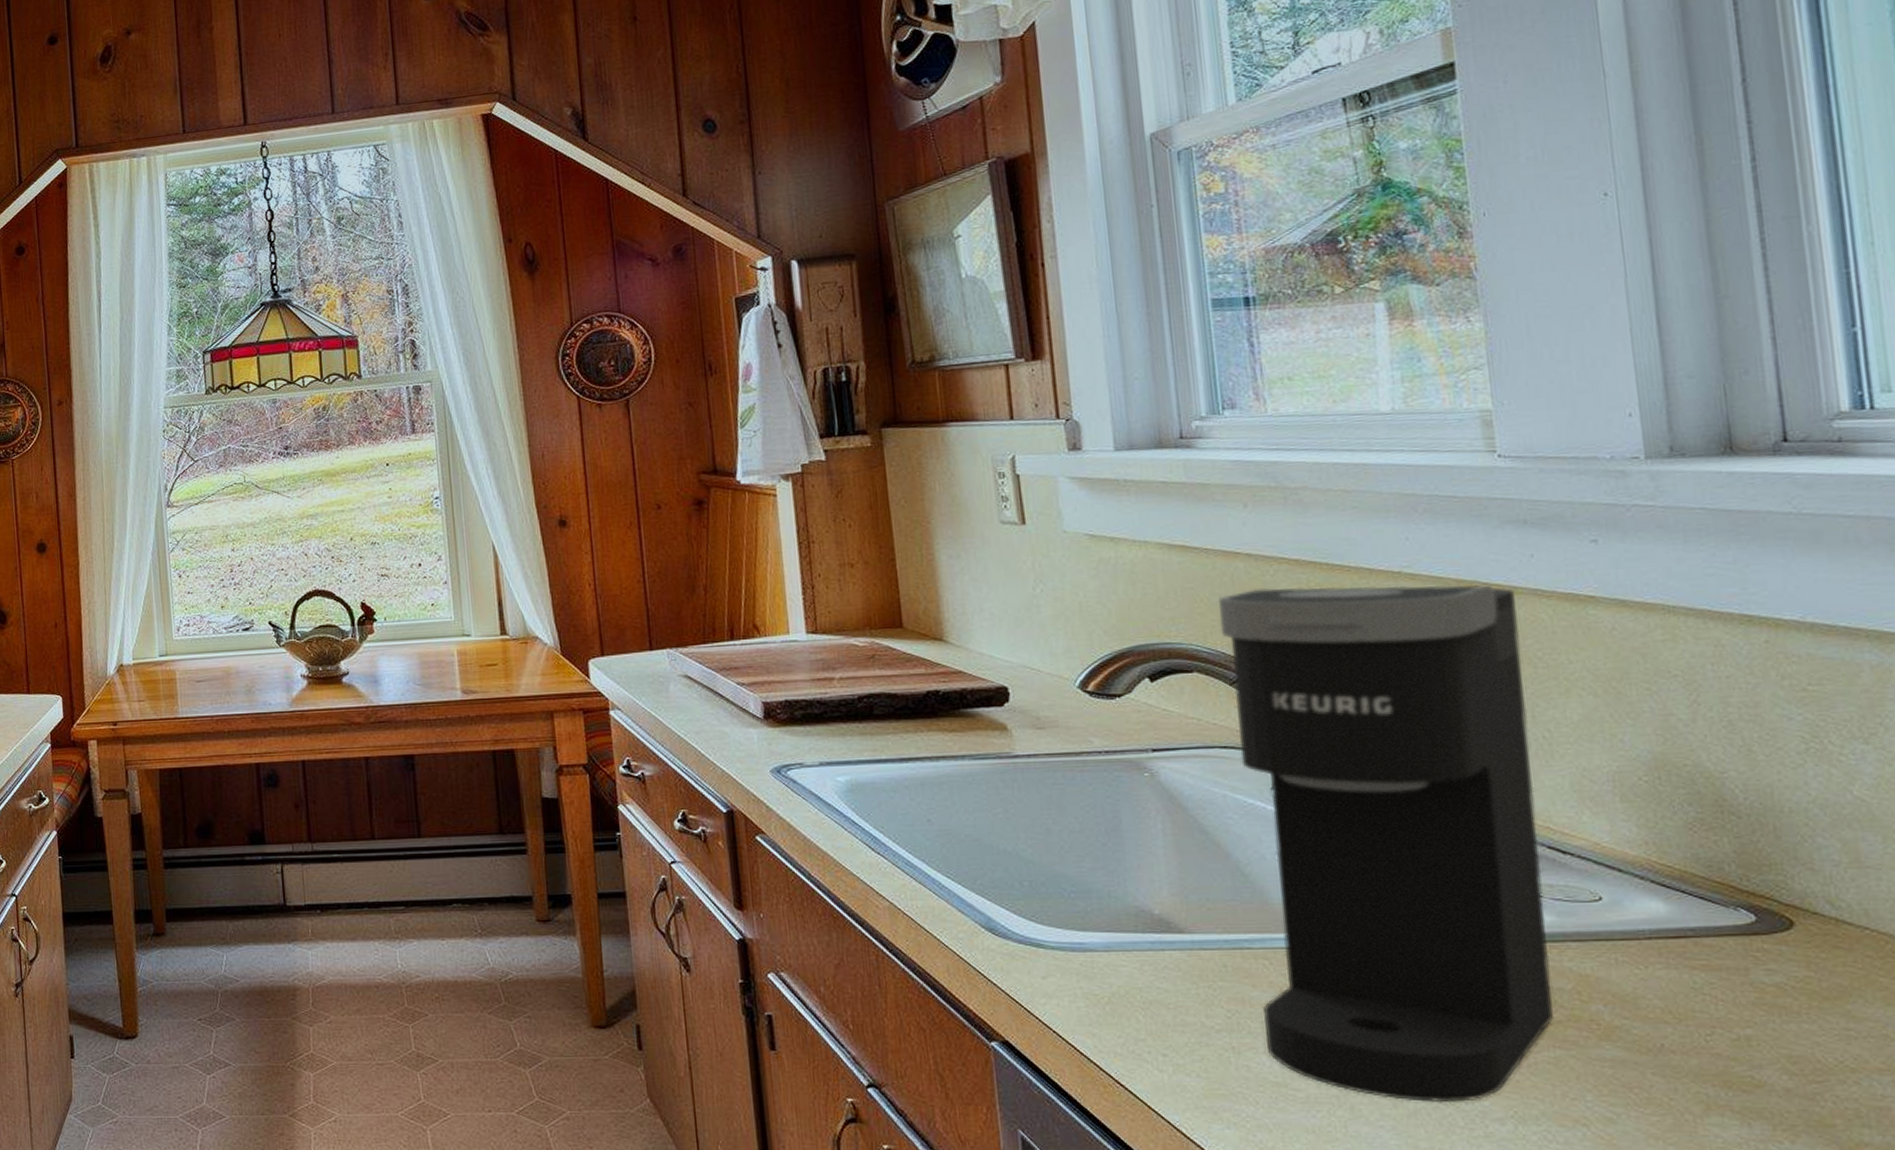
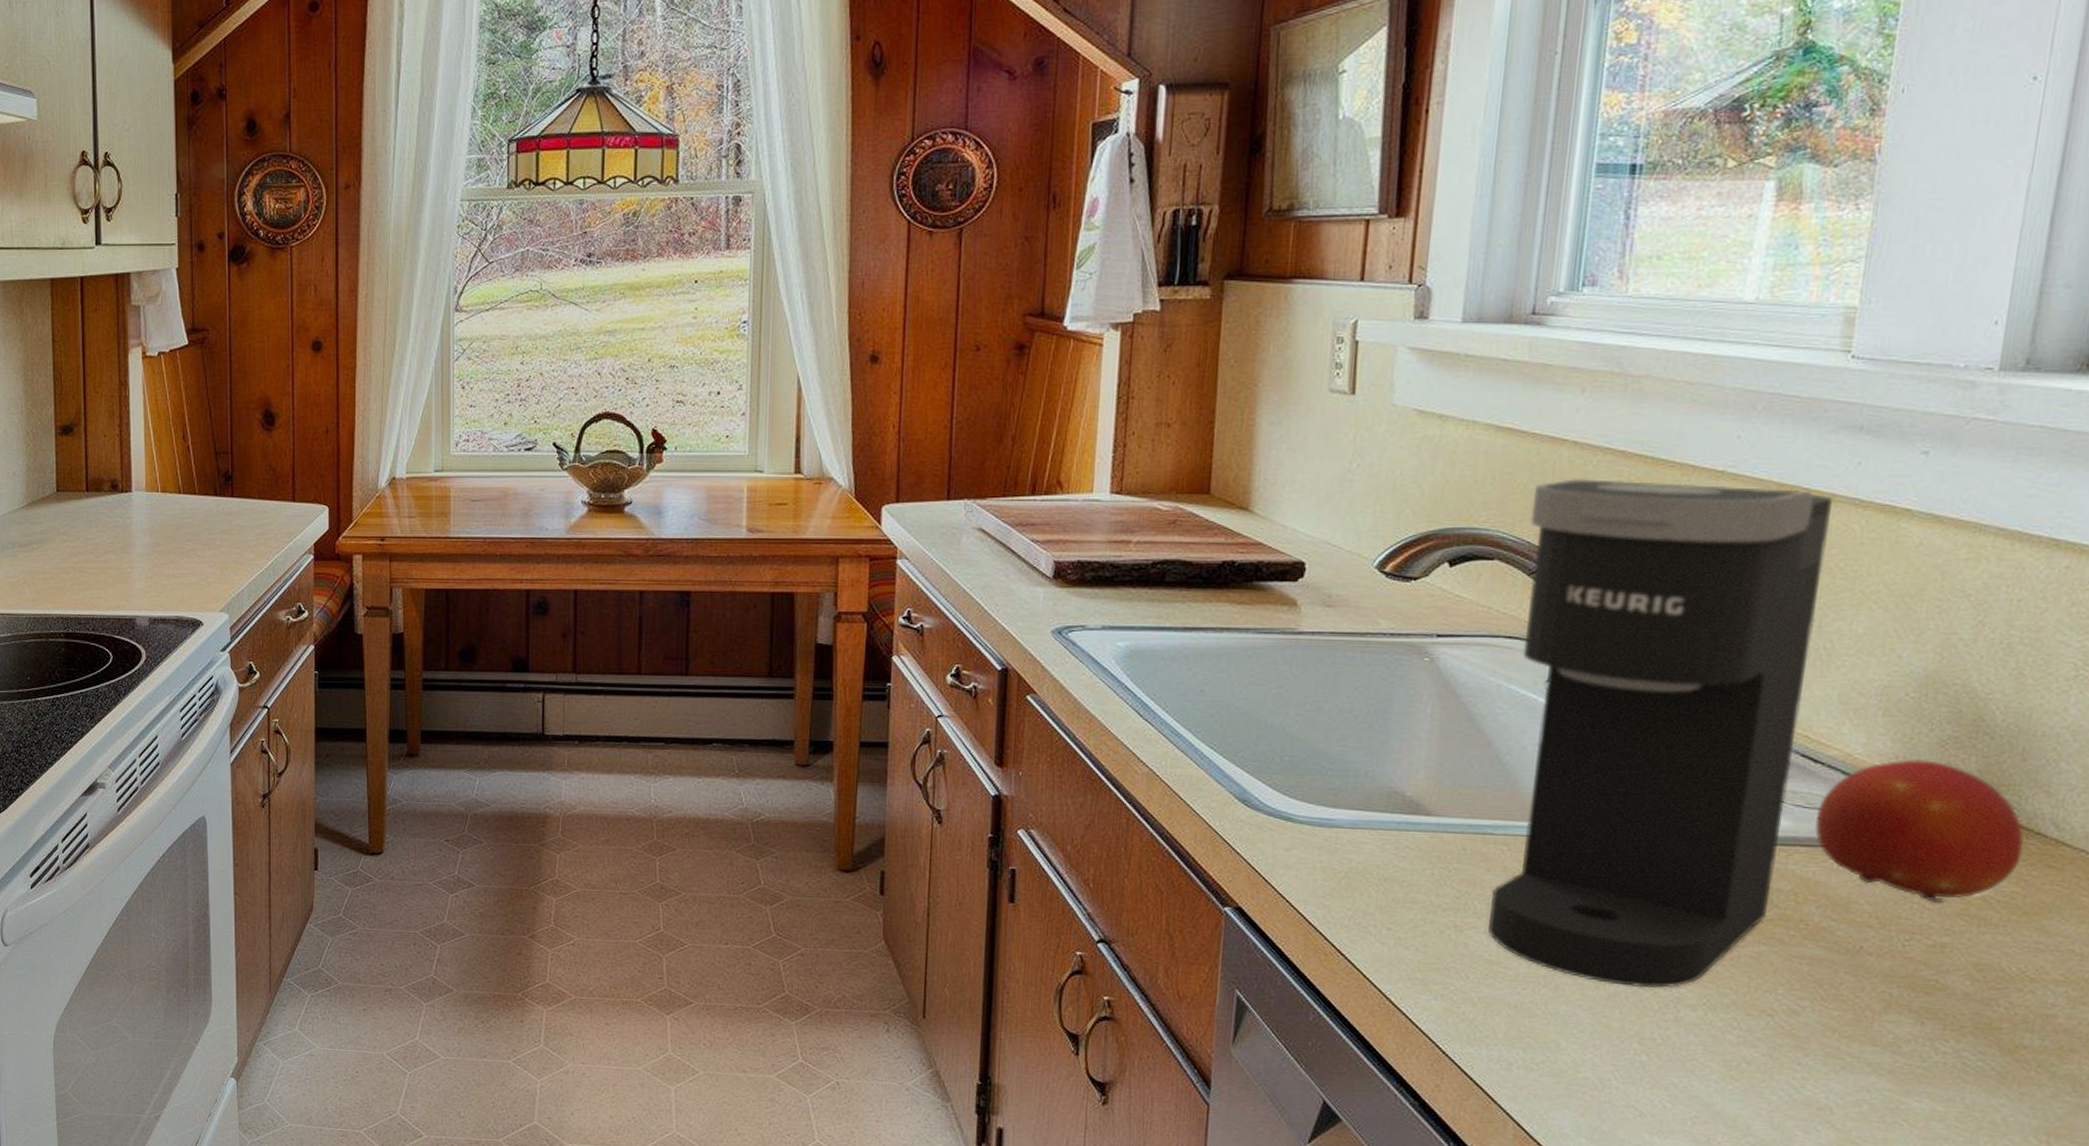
fruit: none [1579,844,1805,994] -> present [1815,759,2025,904]

